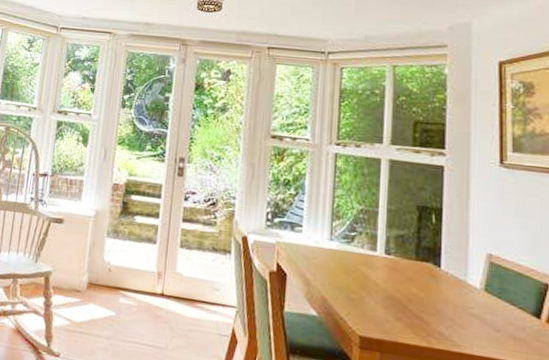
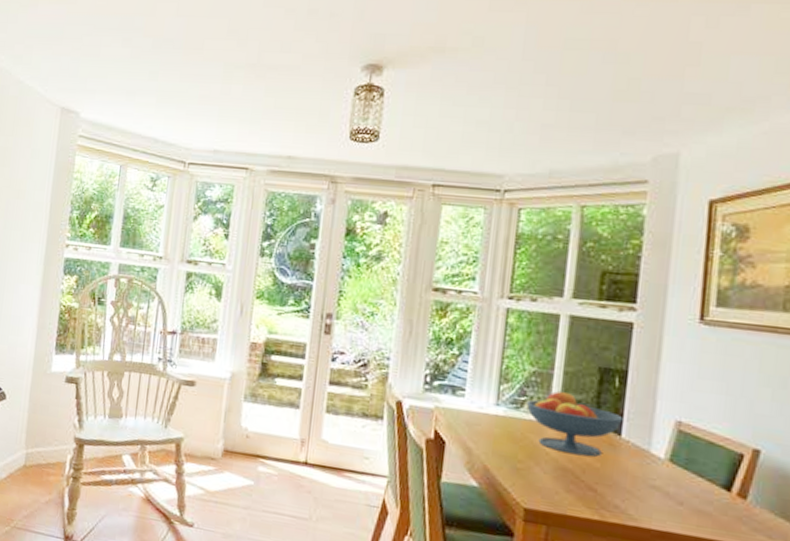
fruit bowl: none [355,226,441,287] -> present [525,390,623,457]

